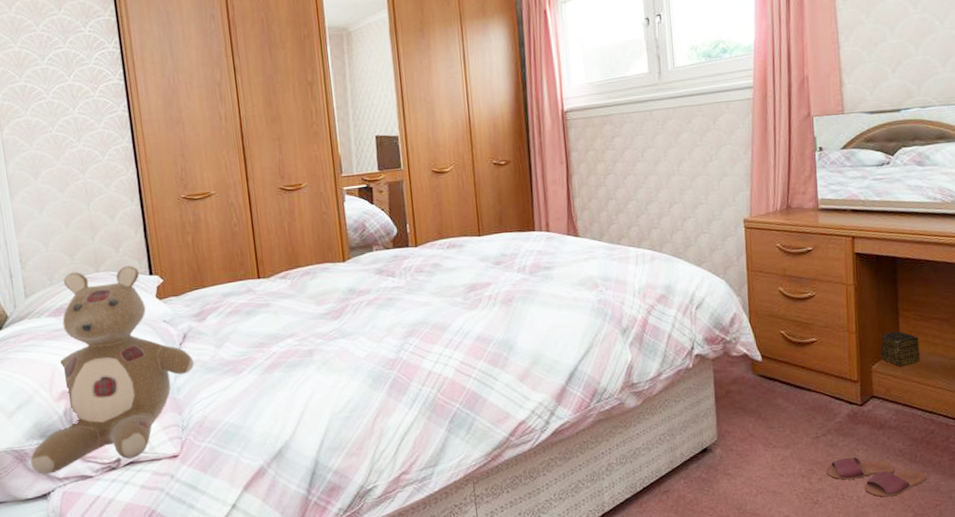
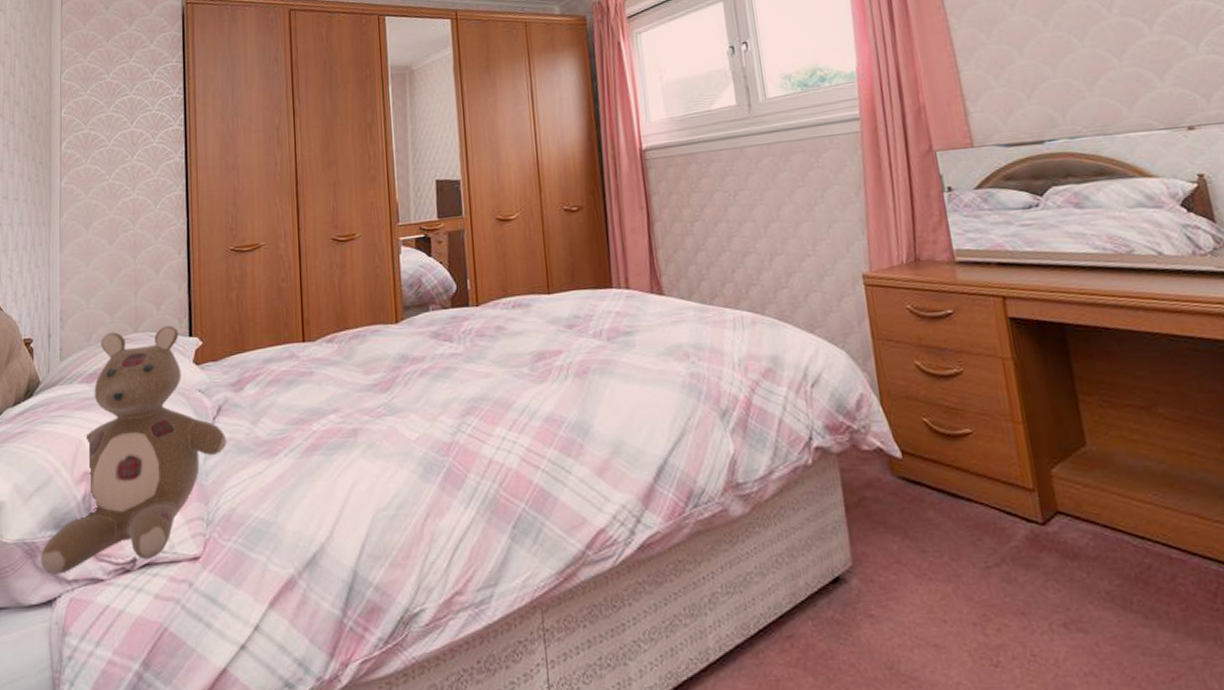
slippers: present [826,457,927,497] -> none [1006,599,1153,662]
decorative box: present [879,331,920,366] -> none [1055,422,1117,471]

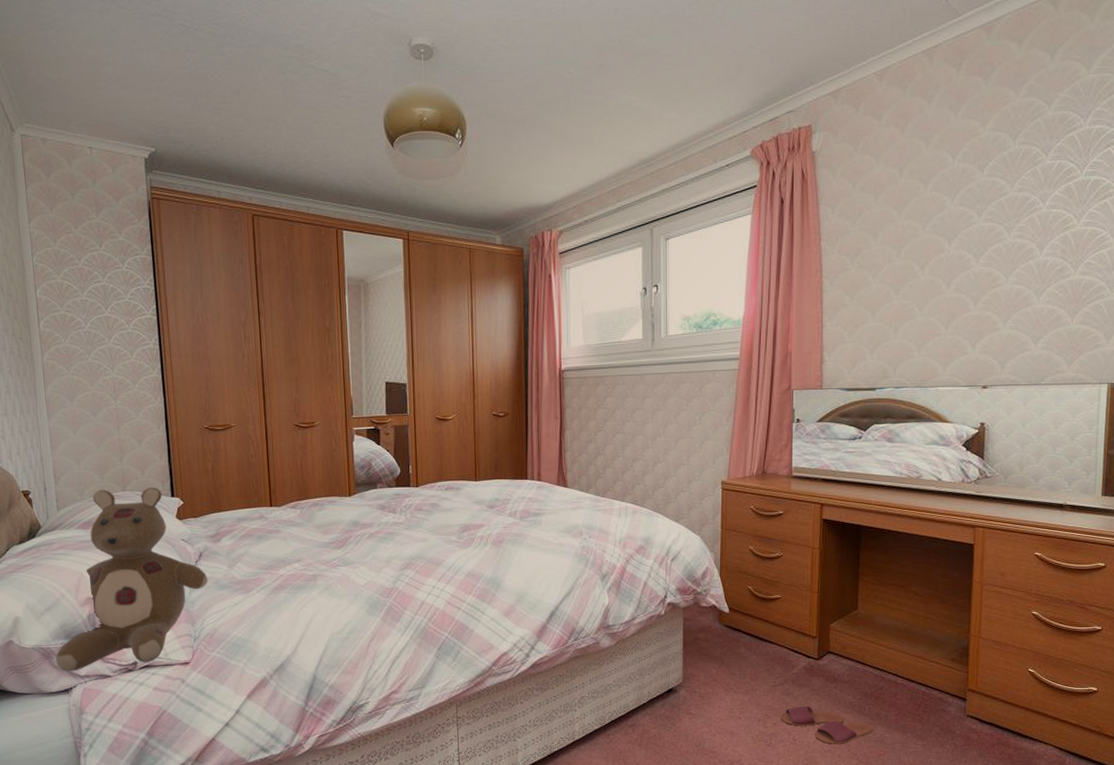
slippers: none [1006,599,1153,662] -> present [781,706,873,744]

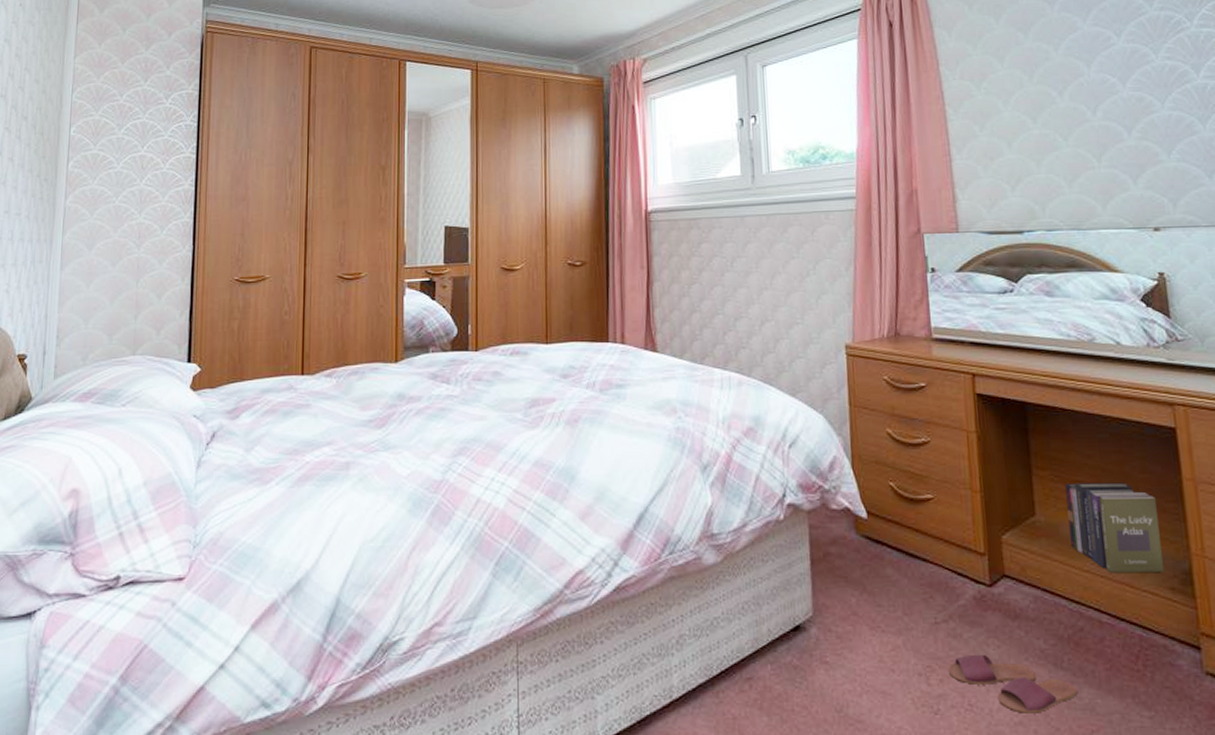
stuffed bear: present [55,487,208,671] -> none [22,350,219,588]
books: none [882,585,950,649] -> present [1065,482,1164,572]

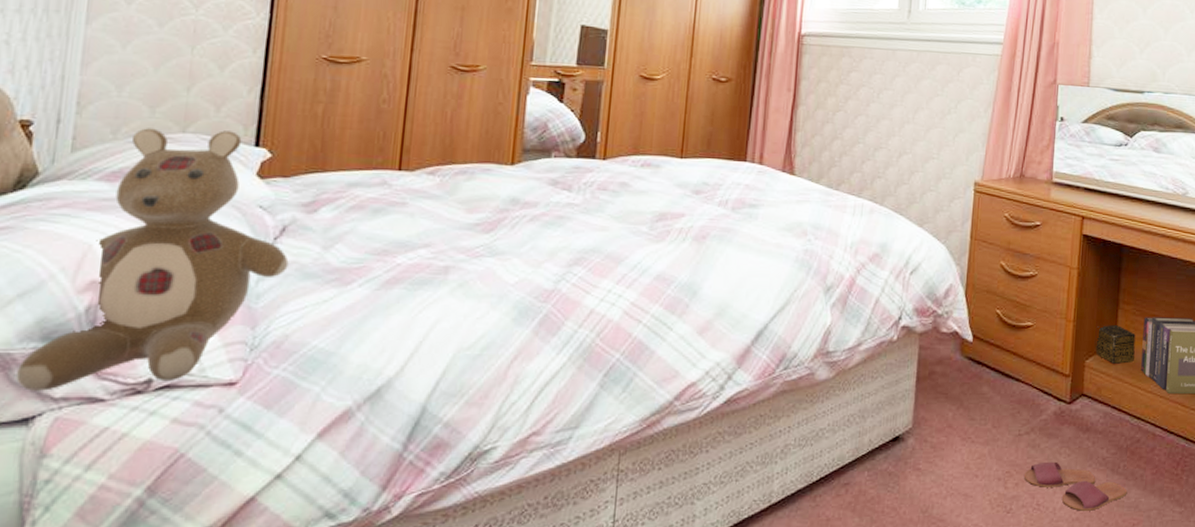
stuffed bear: none [22,350,219,588] -> present [16,128,289,391]
decorative box: none [1009,494,1061,539] -> present [1095,325,1136,364]

